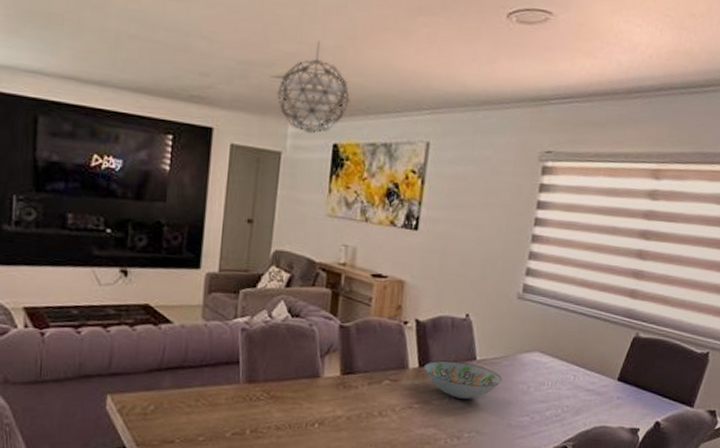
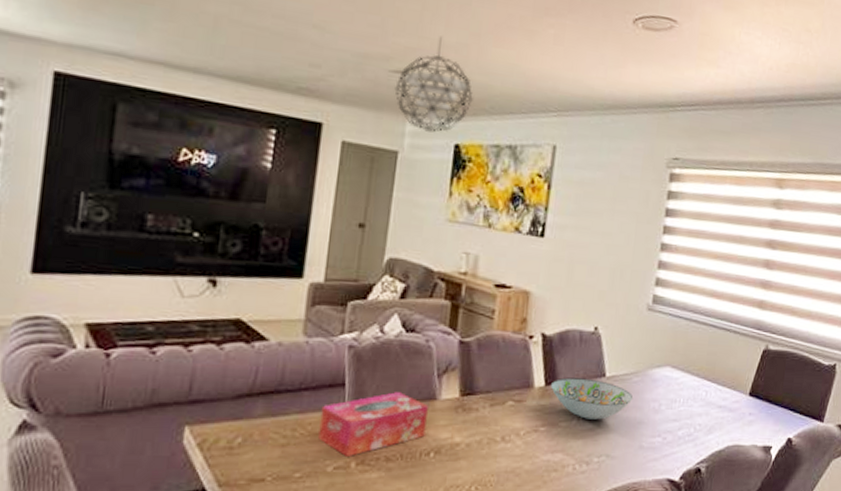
tissue box: none [218,370,312,426] -> present [318,392,428,458]

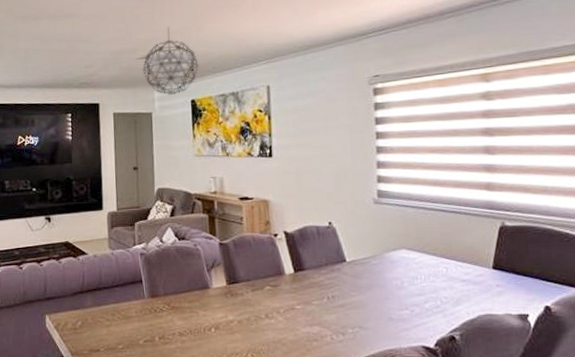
tissue box: present [318,392,428,458] -> none [129,284,205,334]
decorative bowl: present [550,377,633,420] -> none [298,264,376,298]

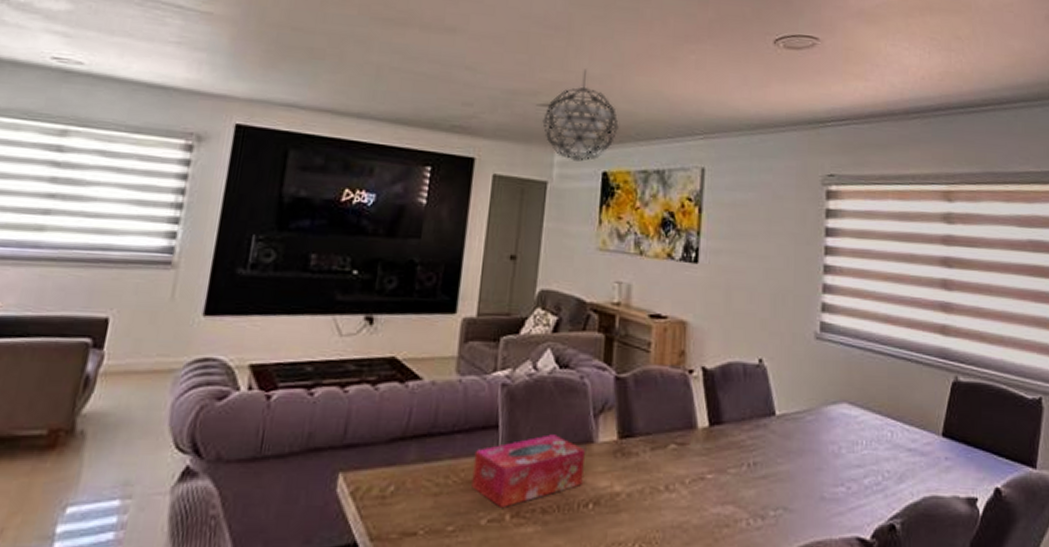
tissue box: none [129,284,205,334] -> present [471,434,585,509]

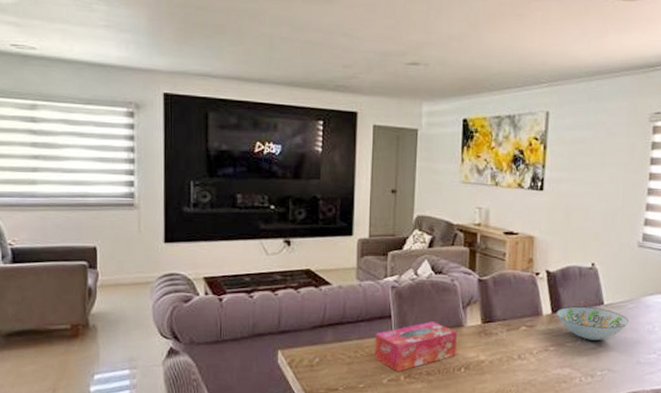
pendant light: present [542,69,619,162] -> none [411,29,475,111]
decorative bowl: none [714,416,809,466] -> present [556,306,630,340]

